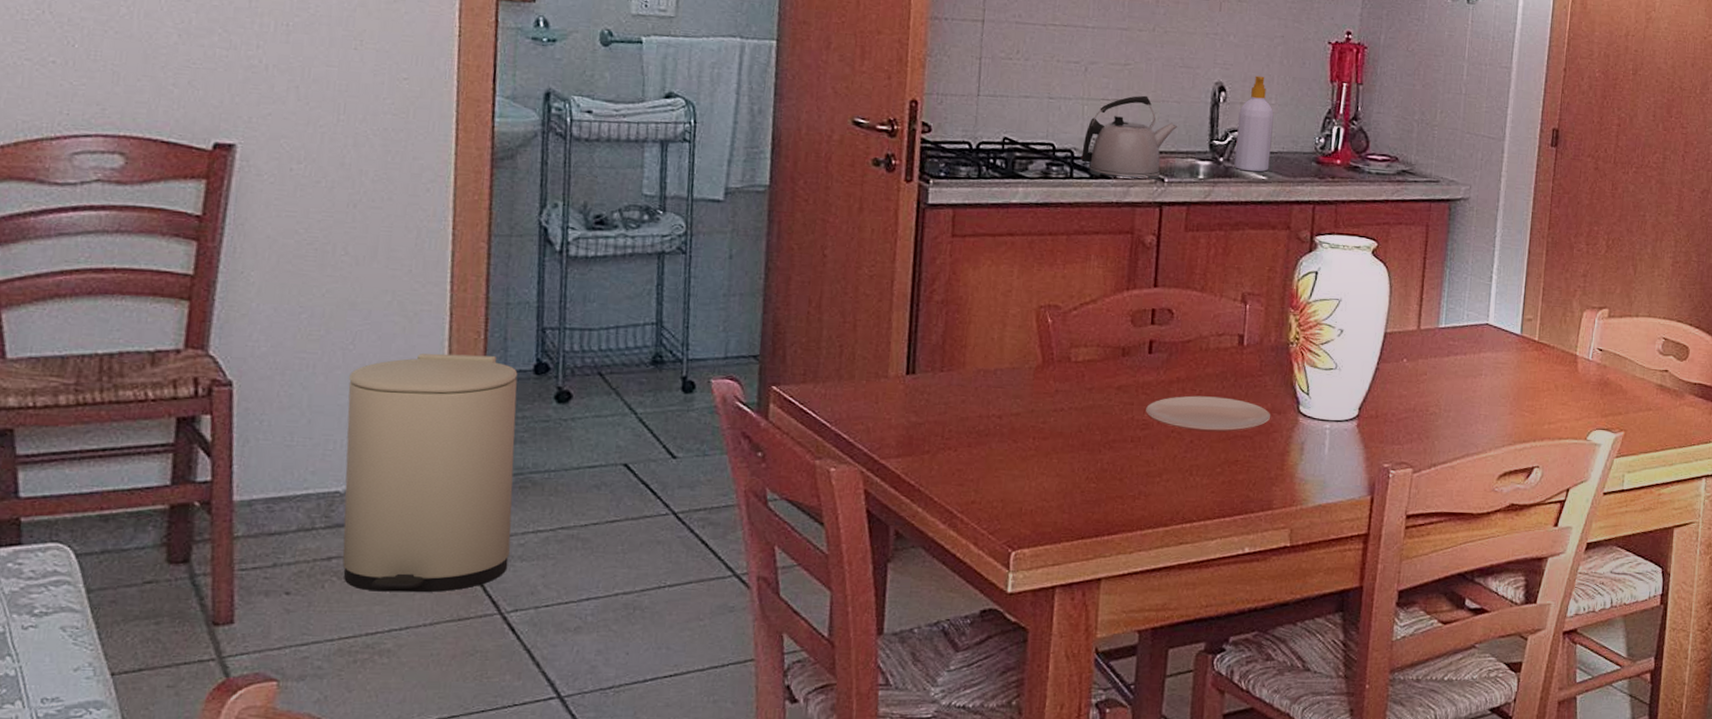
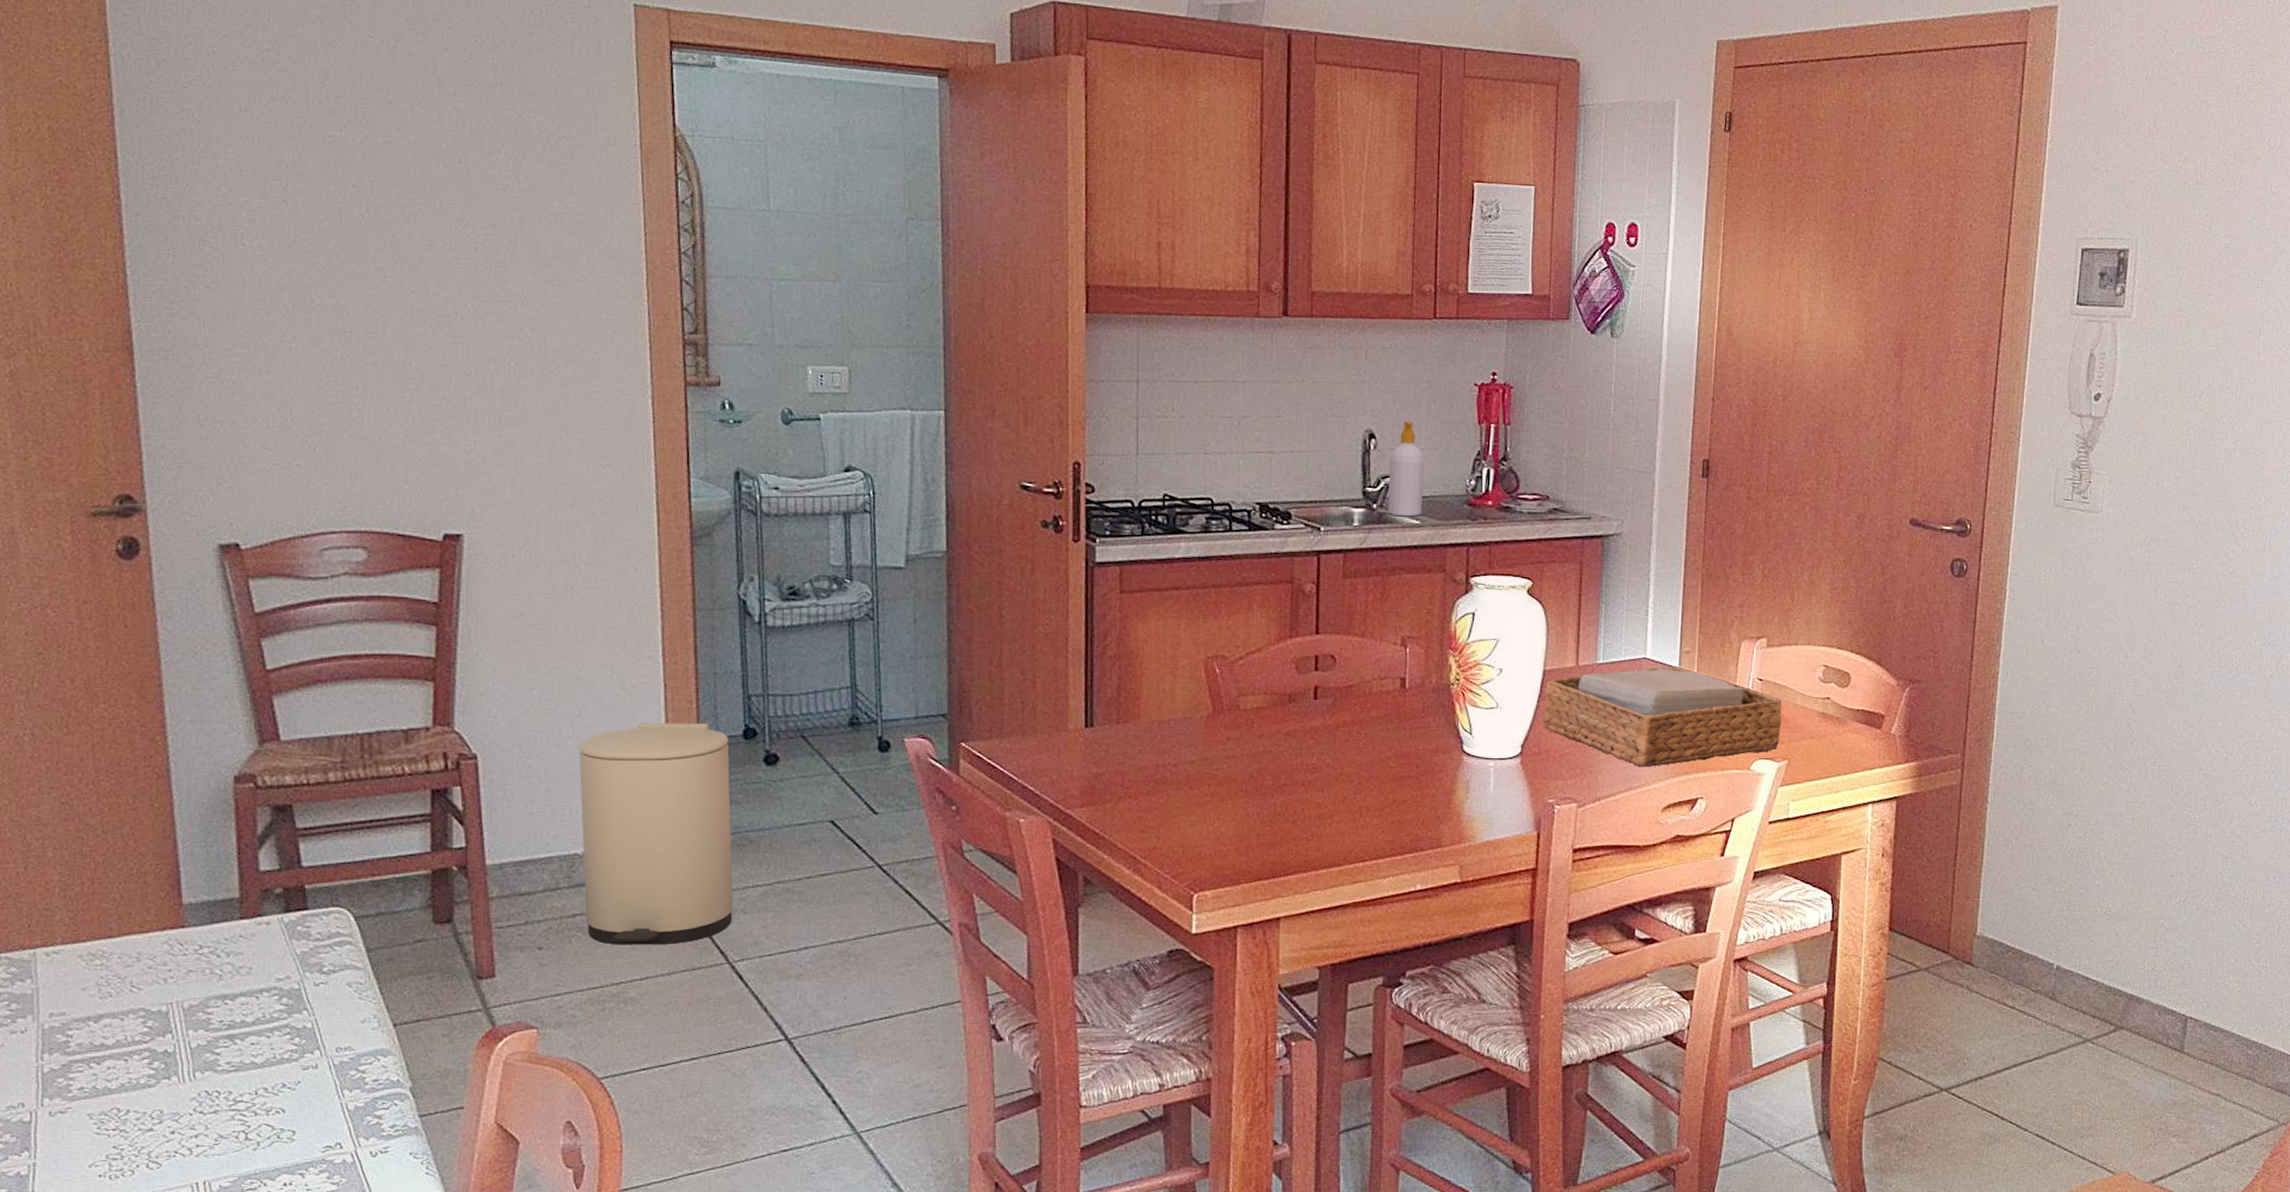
kettle: present [1080,95,1177,181] -> none [1238,446,1330,530]
plate: present [1146,395,1271,433] -> none [1314,738,1436,774]
napkin holder: none [1381,333,1621,434] -> present [1543,666,1782,767]

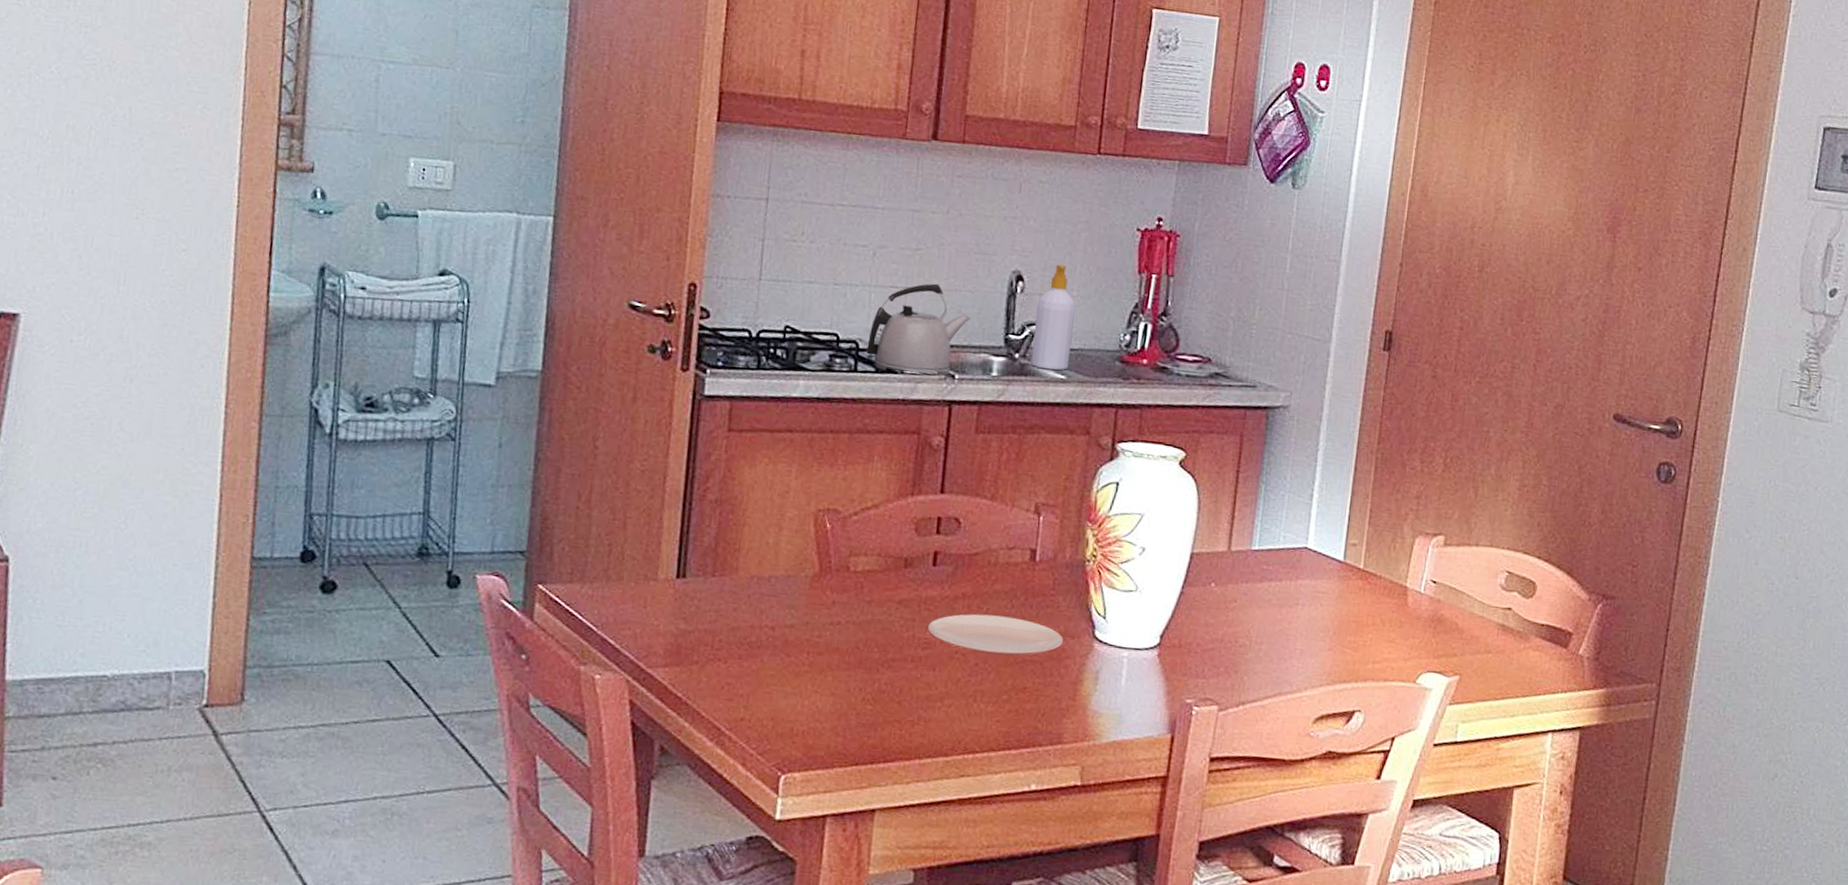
pedal bin: present [579,722,733,945] -> none [107,535,284,786]
kettle: none [1238,446,1330,530] -> present [865,283,970,377]
plate: none [1314,738,1436,774] -> present [928,614,1064,656]
napkin holder: present [1543,666,1782,767] -> none [1186,559,1457,672]

